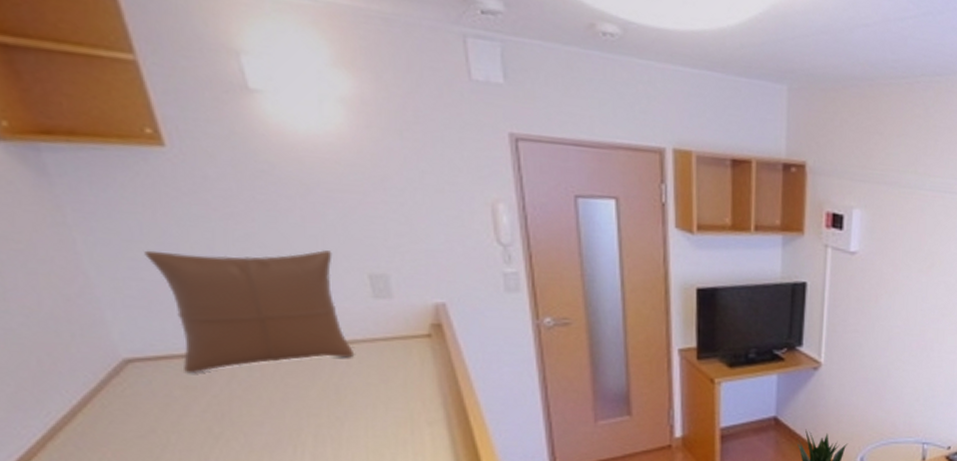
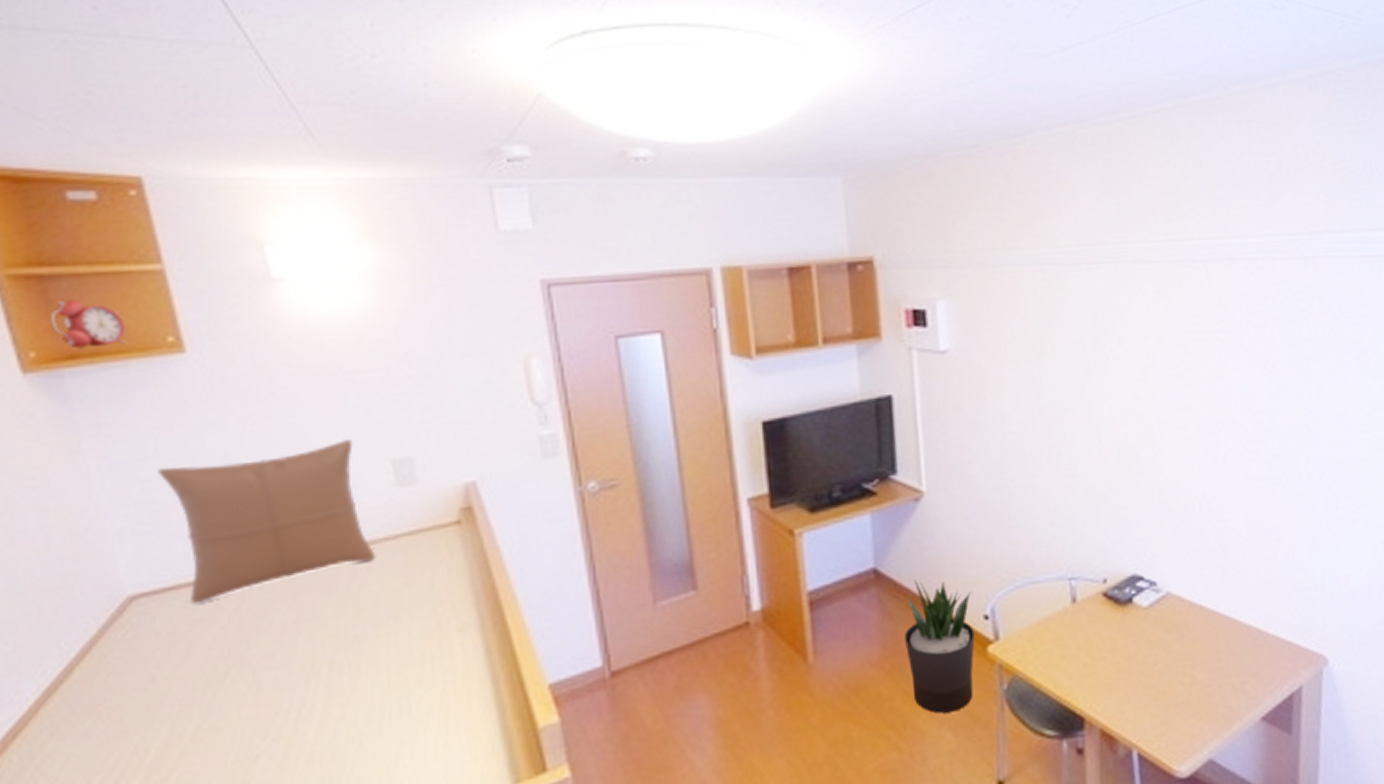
alarm clock: none [21,73,105,129] -> present [51,299,128,349]

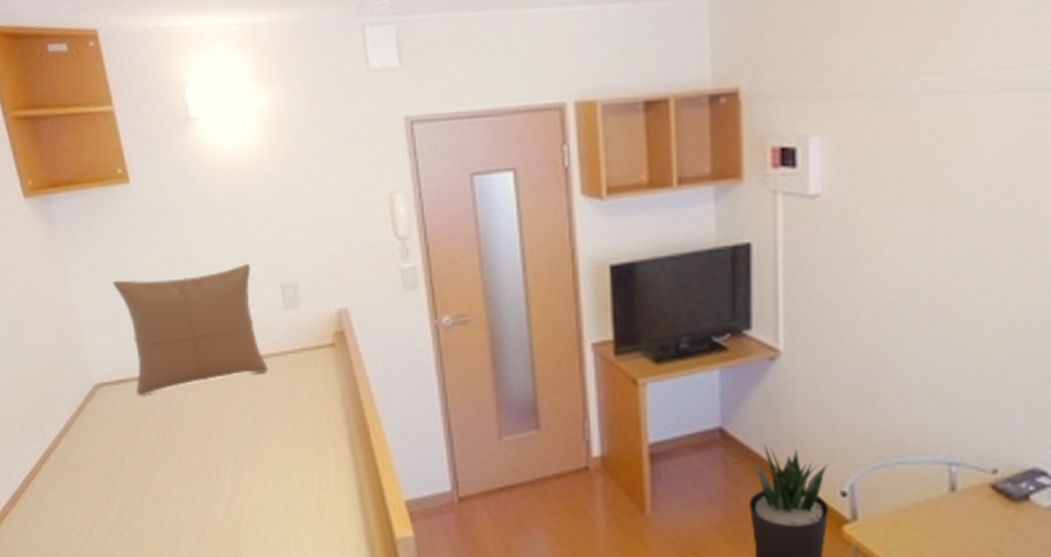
alarm clock: present [51,299,128,349] -> none [41,136,91,179]

